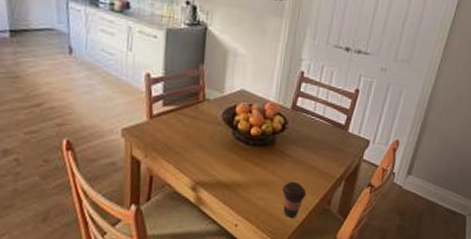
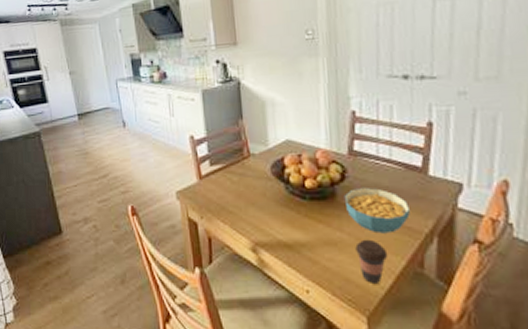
cereal bowl: none [281,138,330,177] -> present [344,188,410,234]

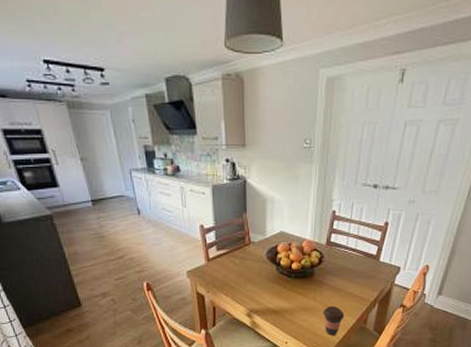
cereal bowl: present [344,188,410,234] -> none [319,270,363,302]

